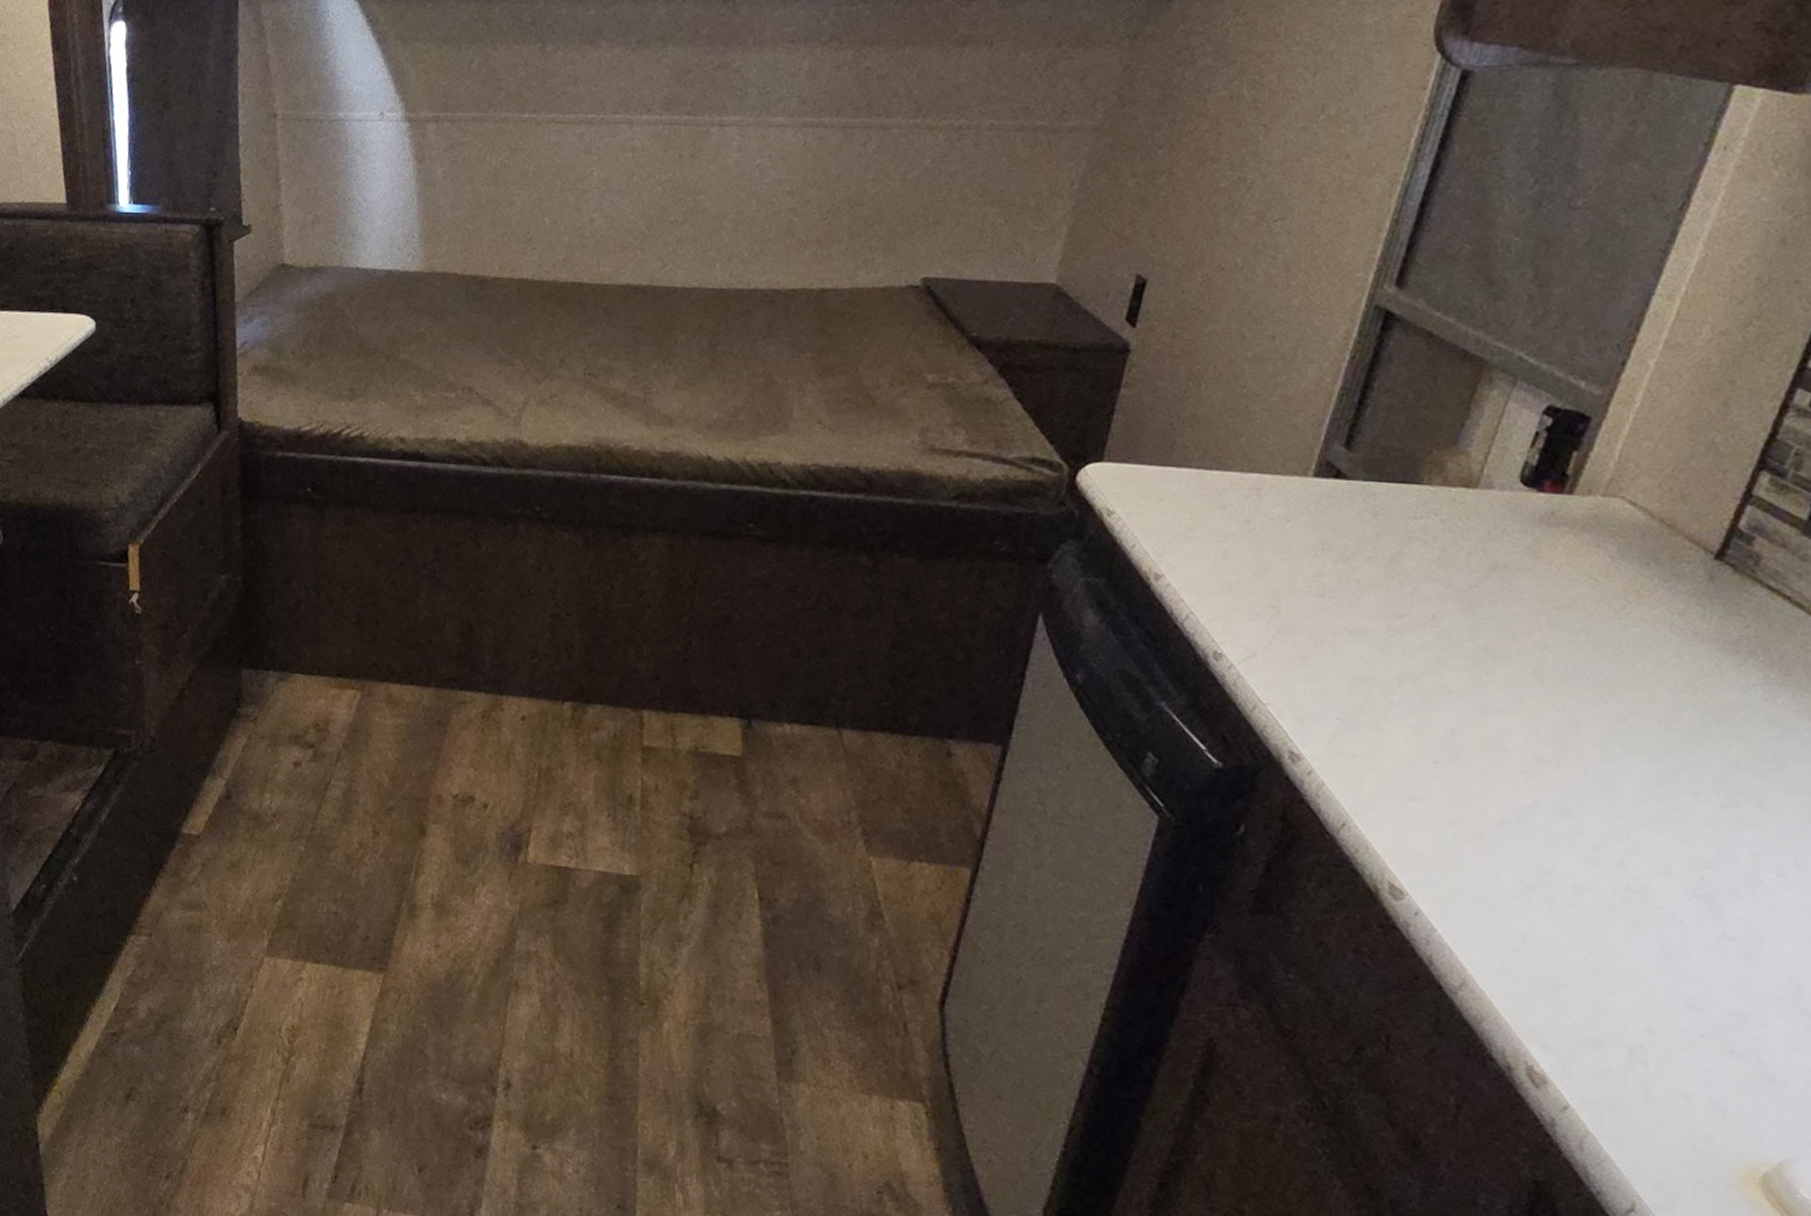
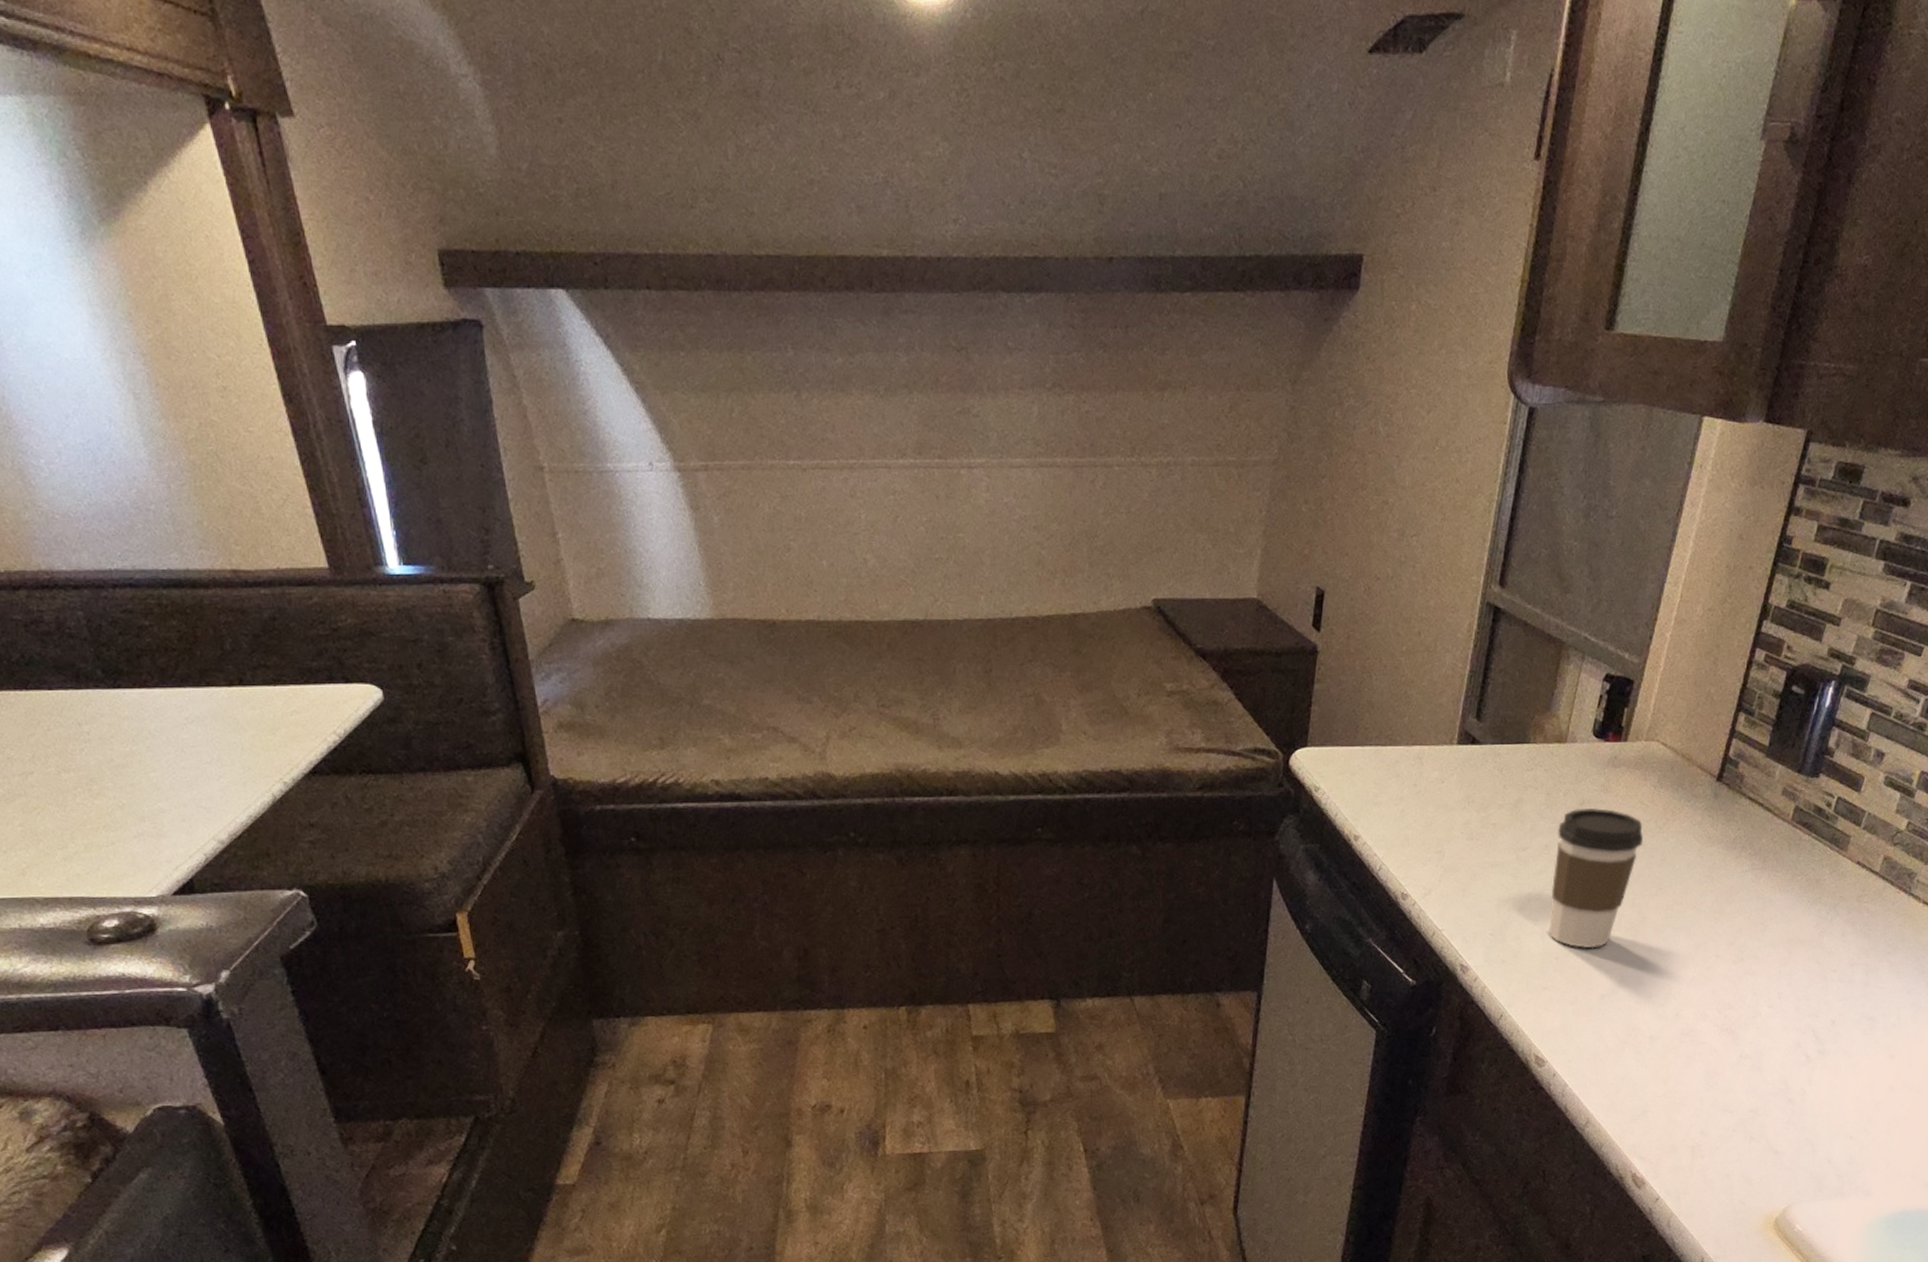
coffee cup: none [1426,574,1589,757] -> present [1549,808,1644,949]

